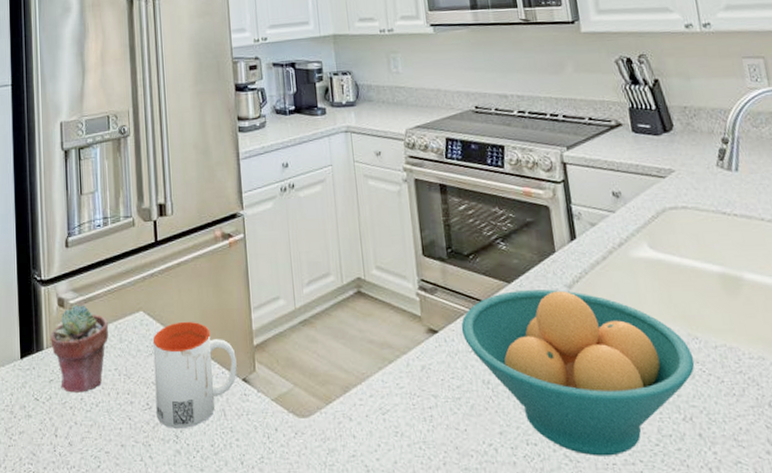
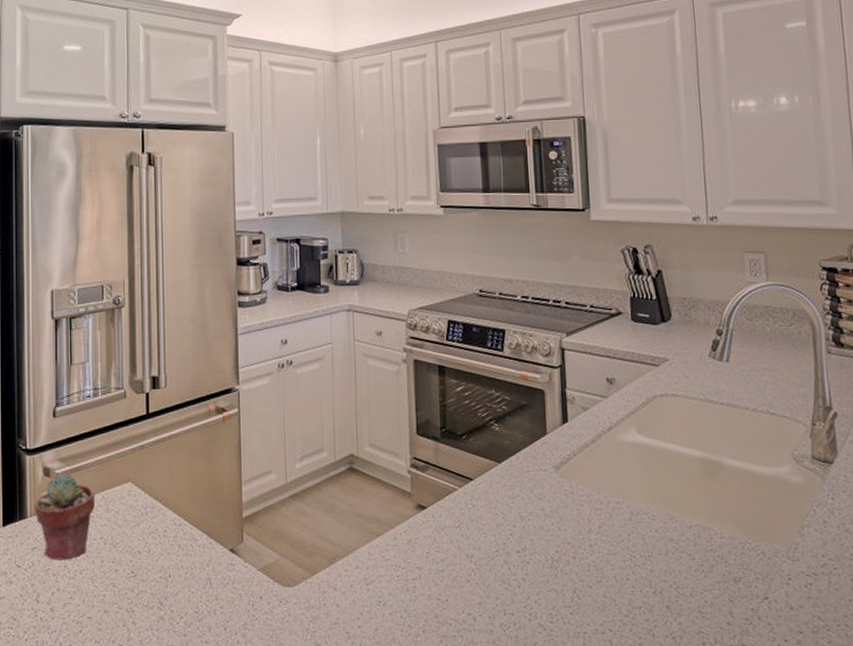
mug: present [152,321,237,428] -> none [140,493,225,596]
fruit bowl: present [461,289,695,456] -> none [449,470,670,626]

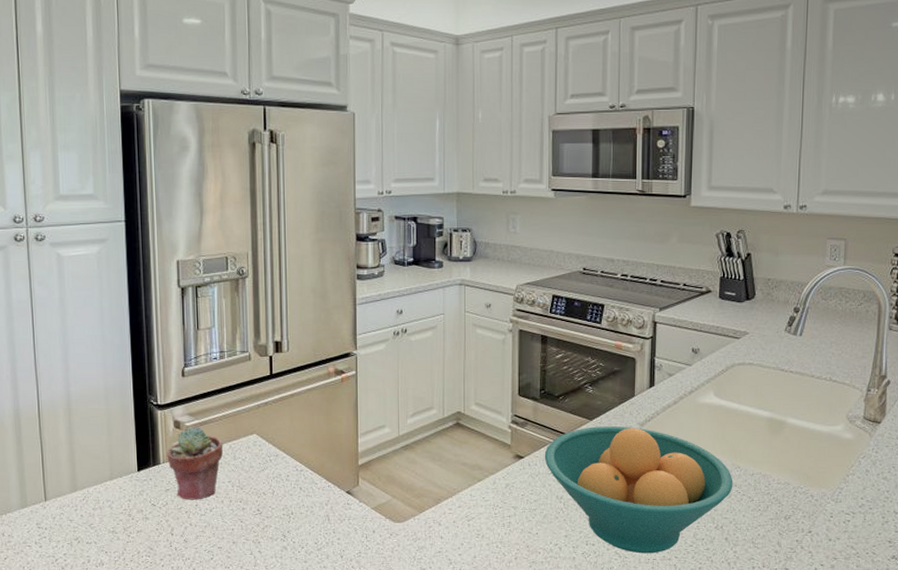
fruit bowl: none [449,470,670,626] -> present [544,426,733,554]

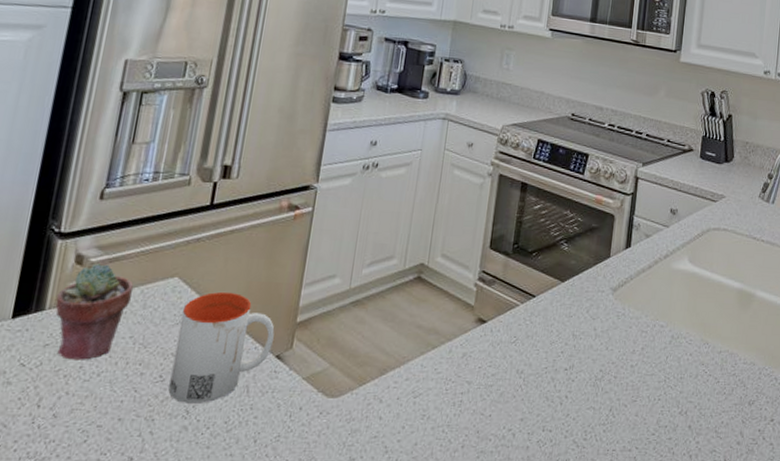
mug: none [265,443,342,530] -> present [168,291,275,403]
fruit bowl: present [544,426,733,554] -> none [508,289,701,443]

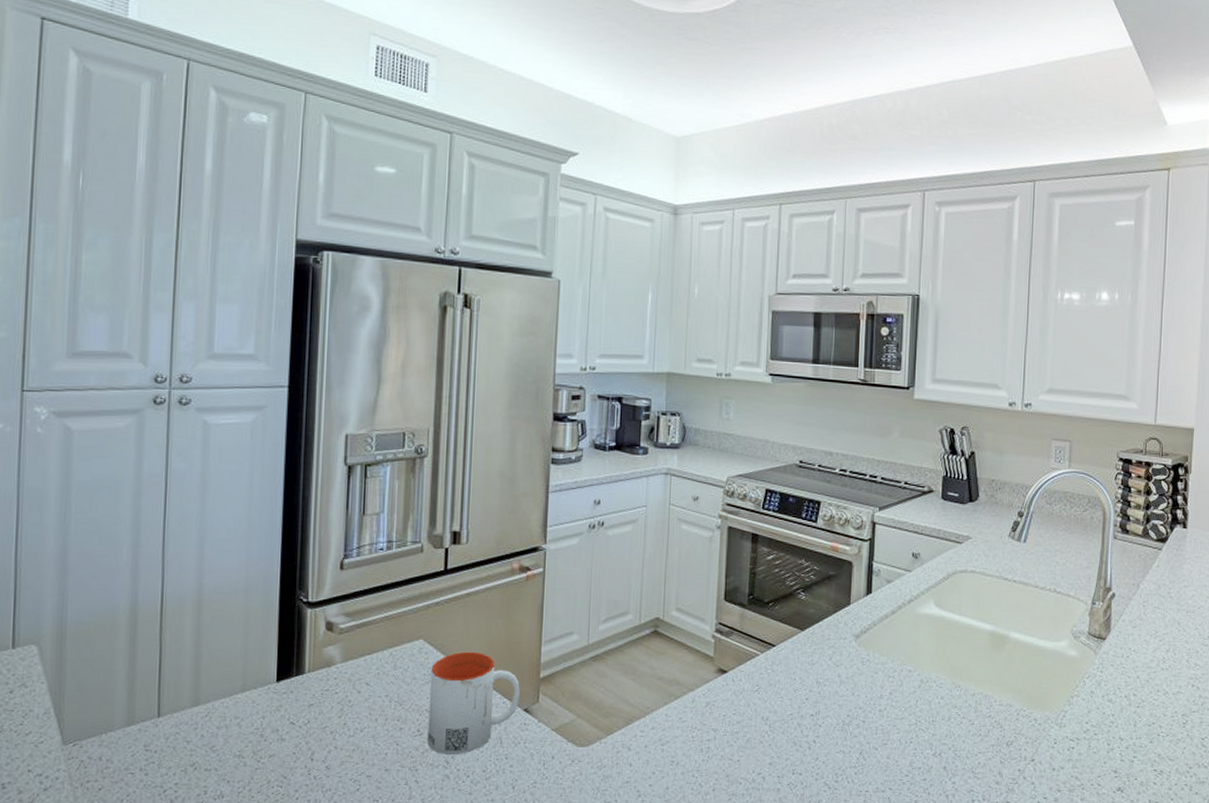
potted succulent: present [55,264,133,360] -> none [314,630,382,718]

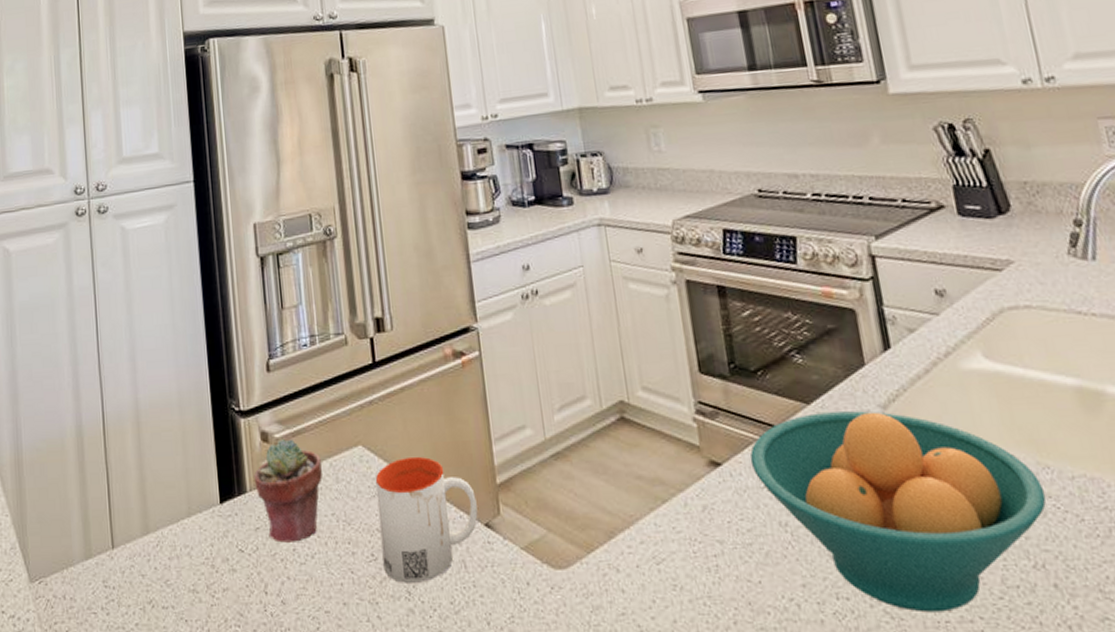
potted succulent: none [314,630,382,718] -> present [254,439,323,543]
fruit bowl: none [750,638,953,785] -> present [749,411,1047,613]

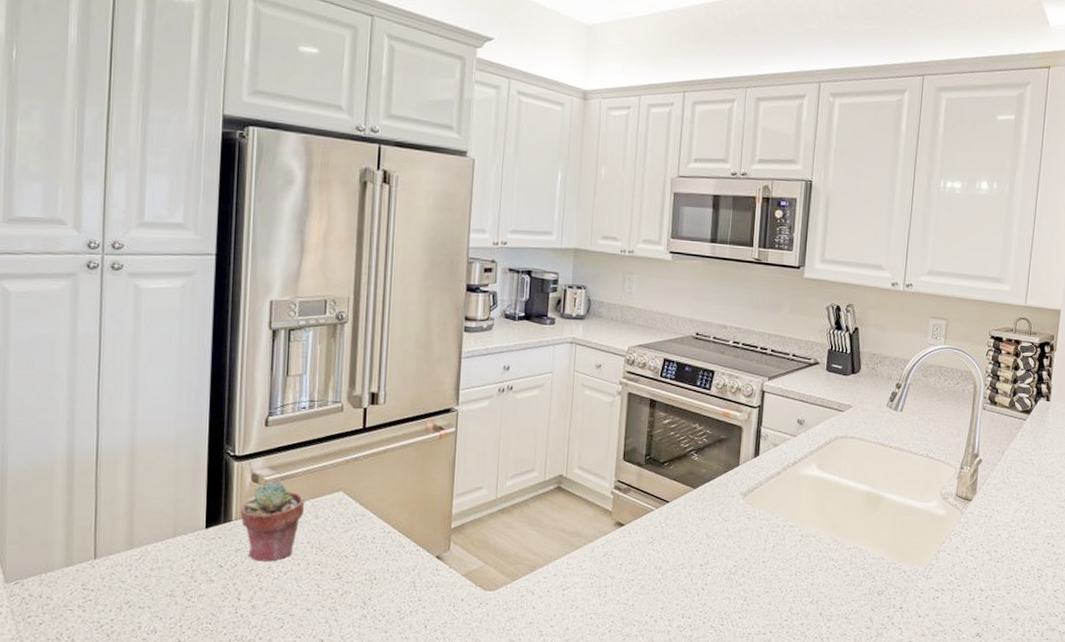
mug: present [375,456,478,583] -> none [346,503,433,596]
fruit bowl: present [749,411,1047,613] -> none [645,495,831,628]

